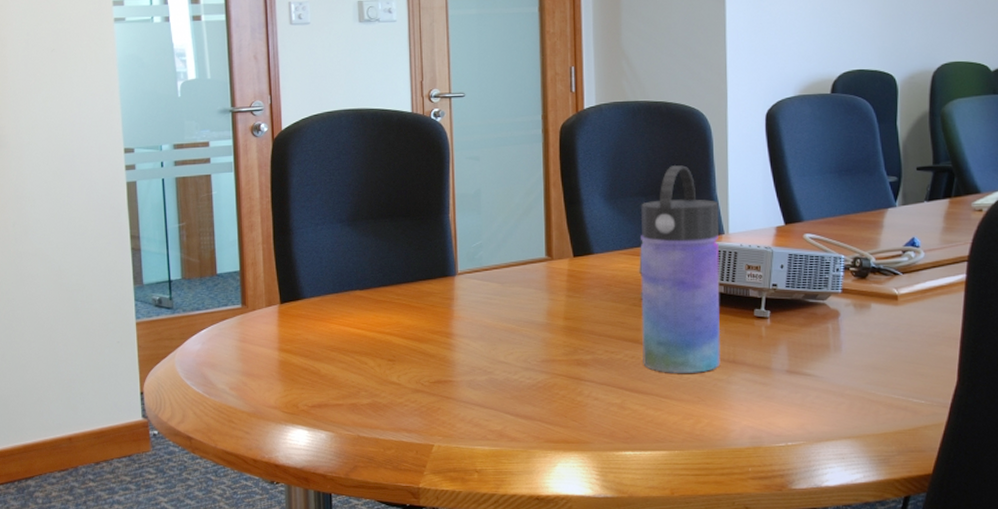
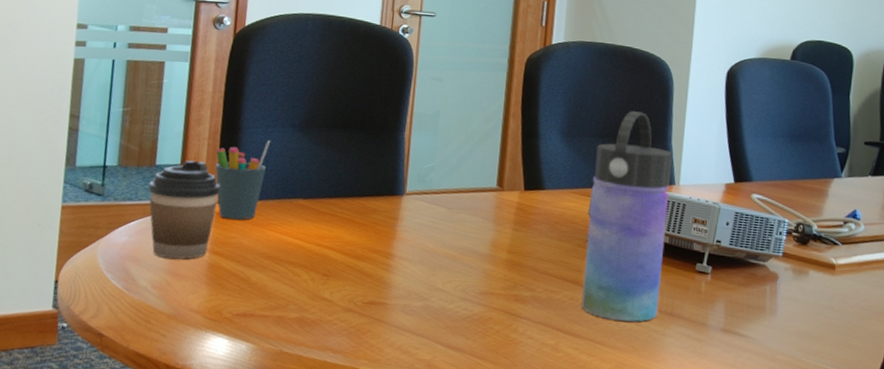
coffee cup: none [213,265,281,360] -> present [148,160,221,260]
pen holder: none [270,238,322,317] -> present [215,141,271,220]

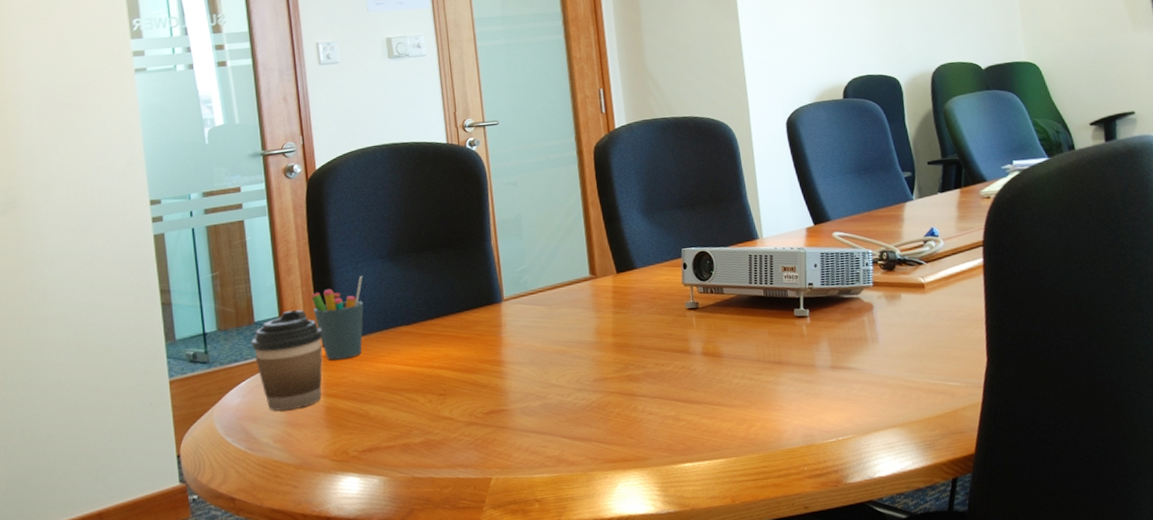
water bottle: present [581,111,673,322] -> none [678,176,767,380]

